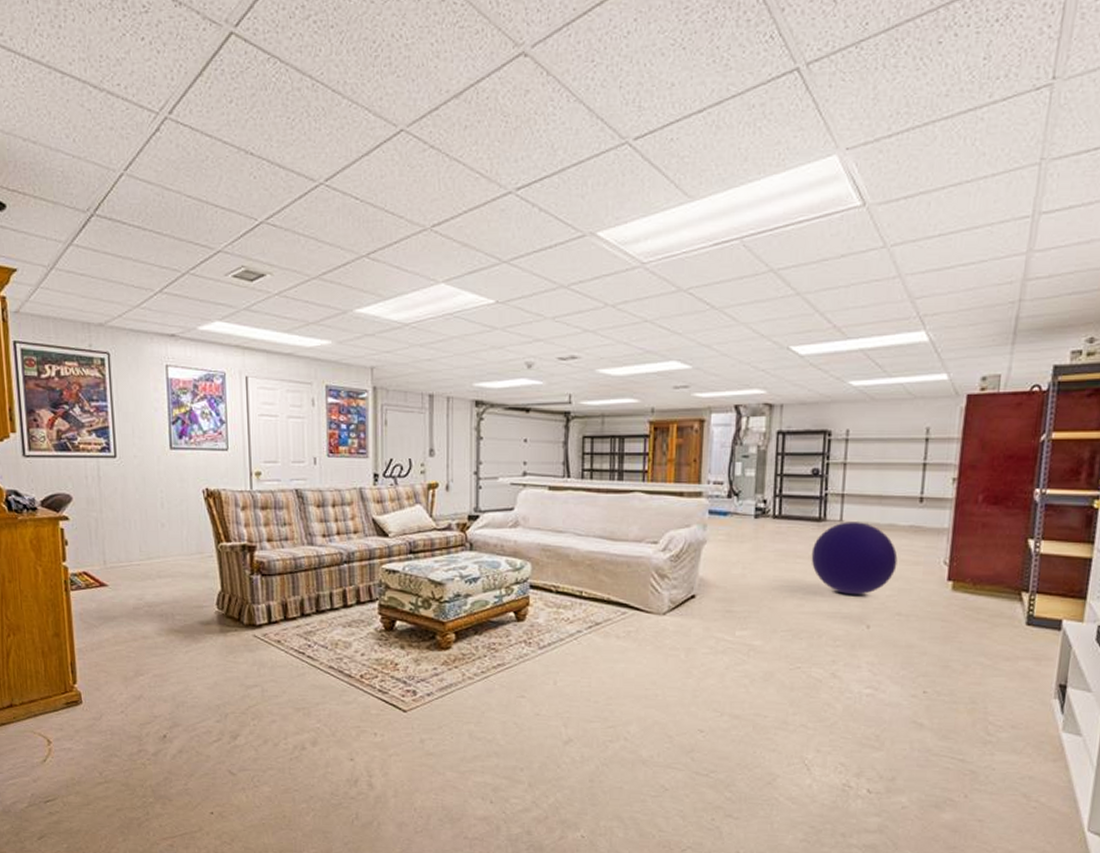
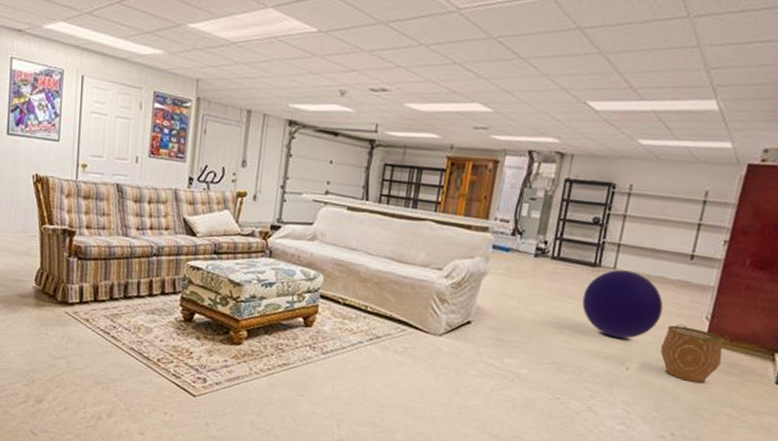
basket: none [900,572,967,634] -> present [660,323,725,384]

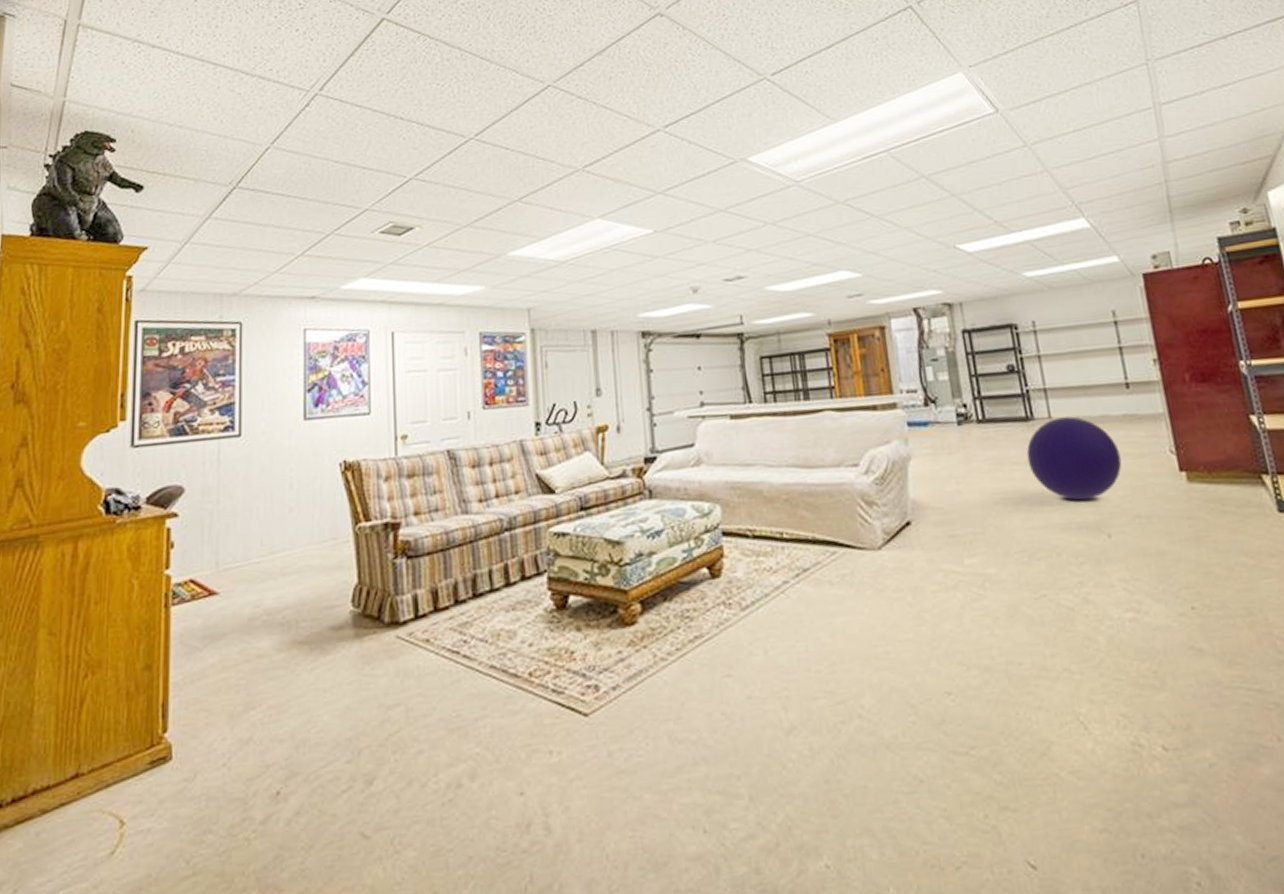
basket: present [660,323,725,384] -> none [1133,465,1209,535]

